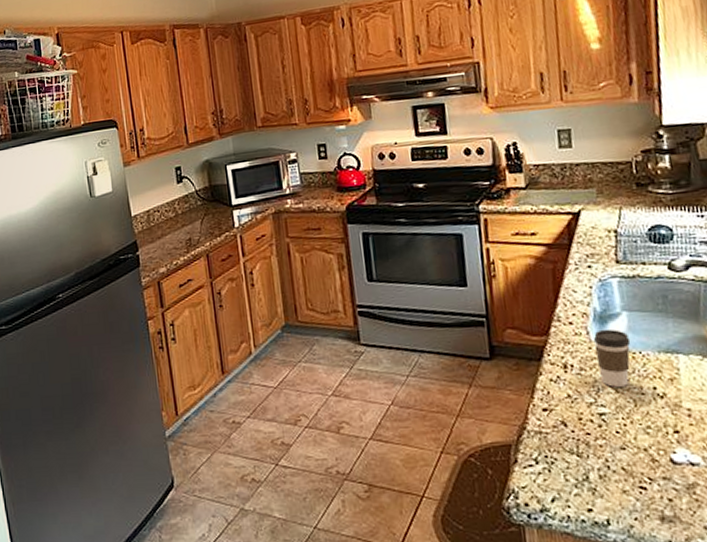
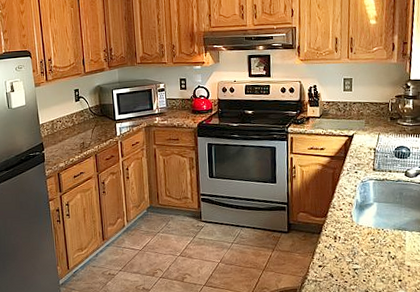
coffee cup: present [593,328,631,387] -> none [354,213,378,252]

